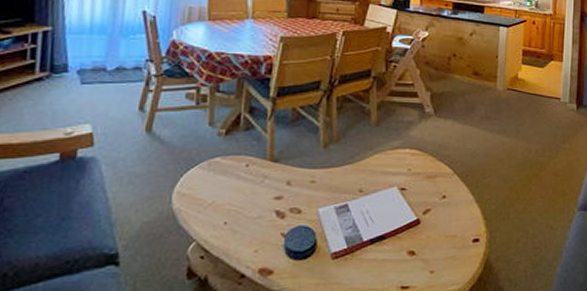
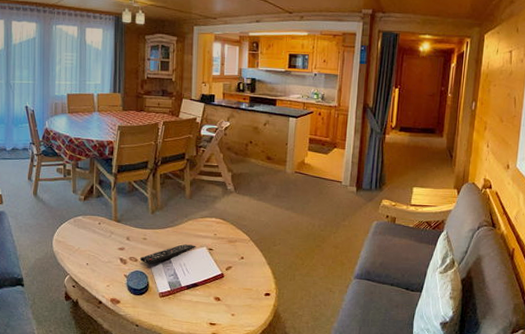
remote control: none [305,185,384,217] -> present [140,244,196,265]

